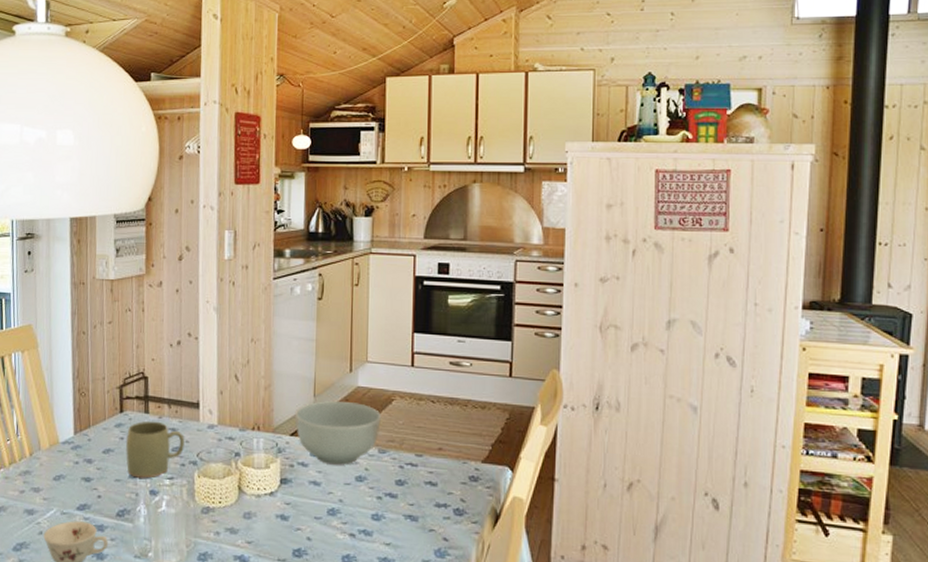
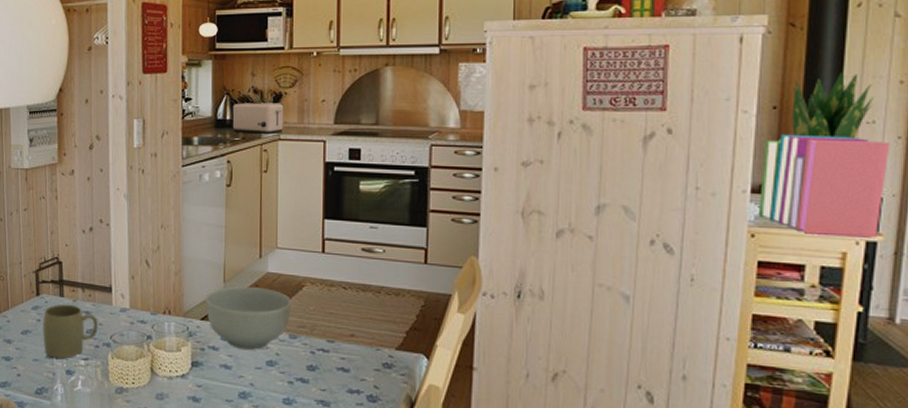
toaster: none [324,216,375,248] -> present [232,103,284,135]
books: none [808,255,919,351] -> present [758,134,891,238]
planter: none [826,199,904,262] -> present [779,72,873,142]

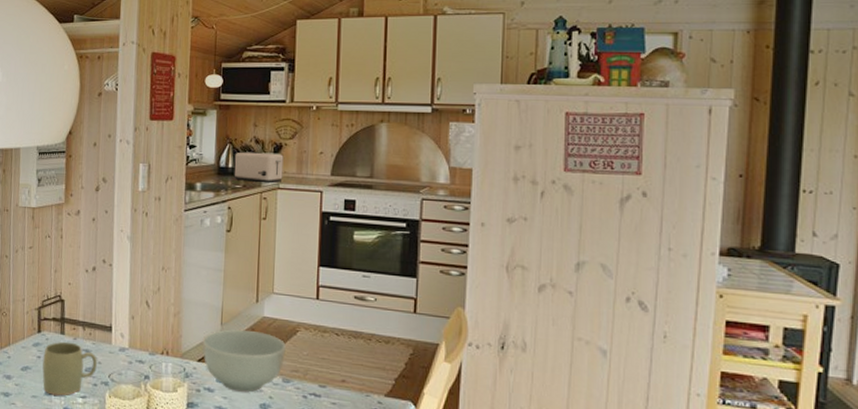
books: present [758,134,891,238] -> none [725,201,847,302]
planter: present [779,72,873,142] -> none [745,145,830,208]

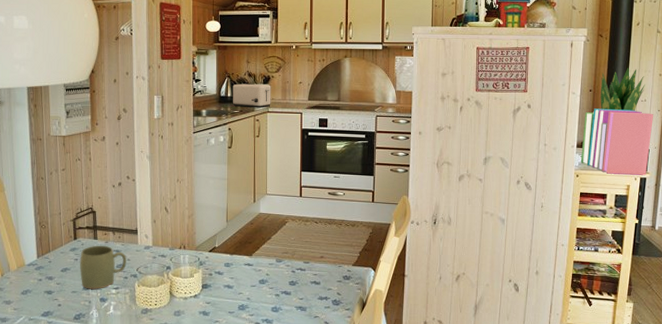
bowl: present [202,329,286,392] -> none [212,225,278,272]
books: none [725,201,847,302] -> present [580,108,654,175]
planter: none [745,145,830,208] -> present [593,68,645,113]

